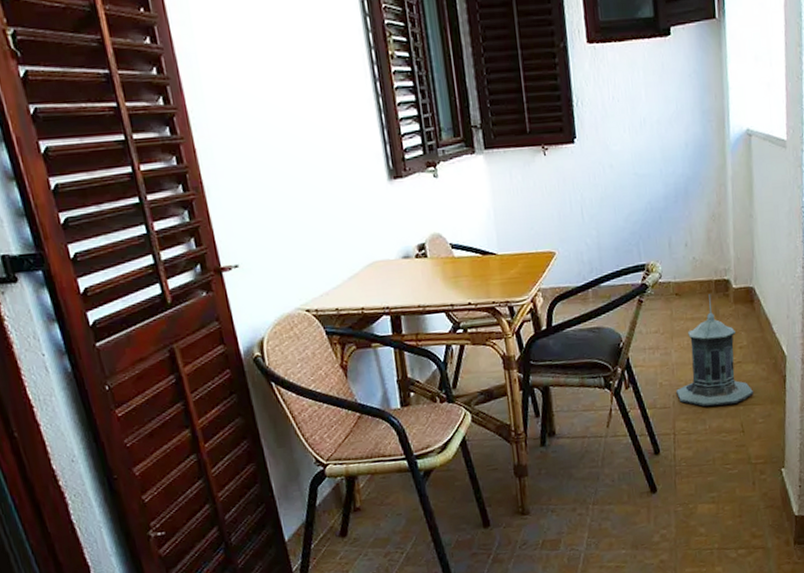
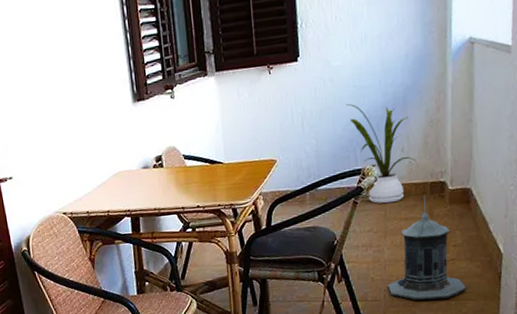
house plant: none [627,192,700,303] -> present [346,103,416,204]

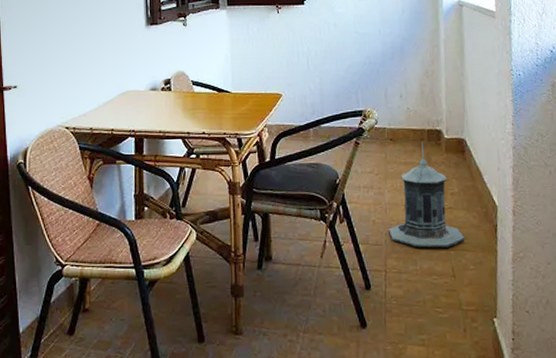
house plant: present [346,103,416,204] -> none [348,47,414,147]

